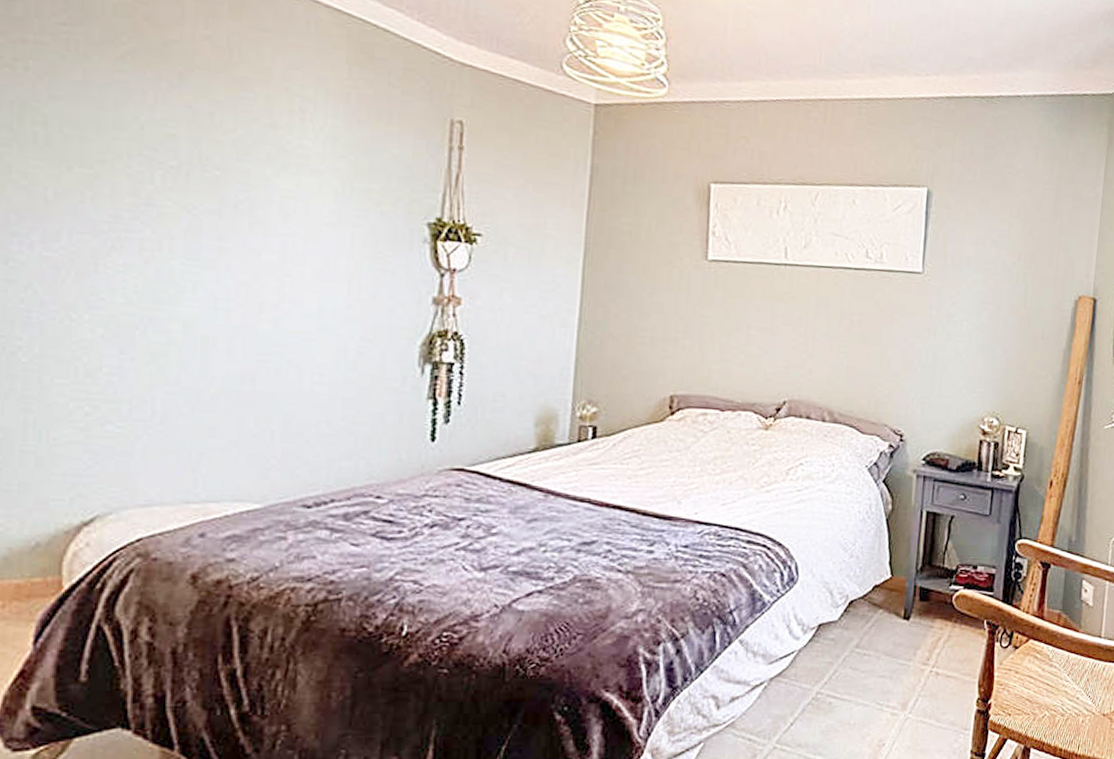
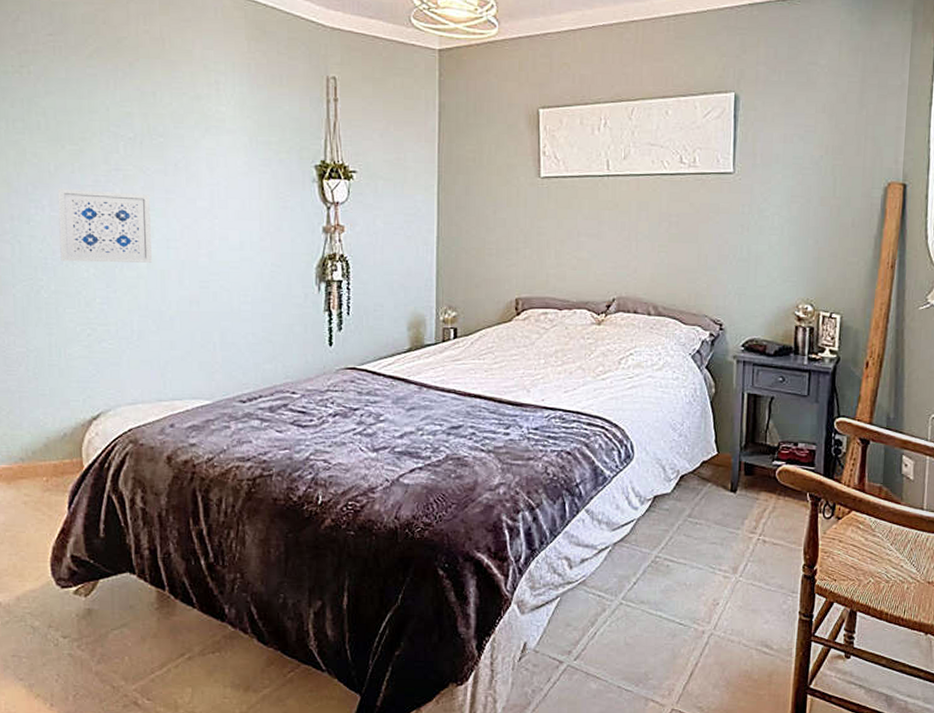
wall art: none [52,220,196,326] -> present [57,188,152,263]

